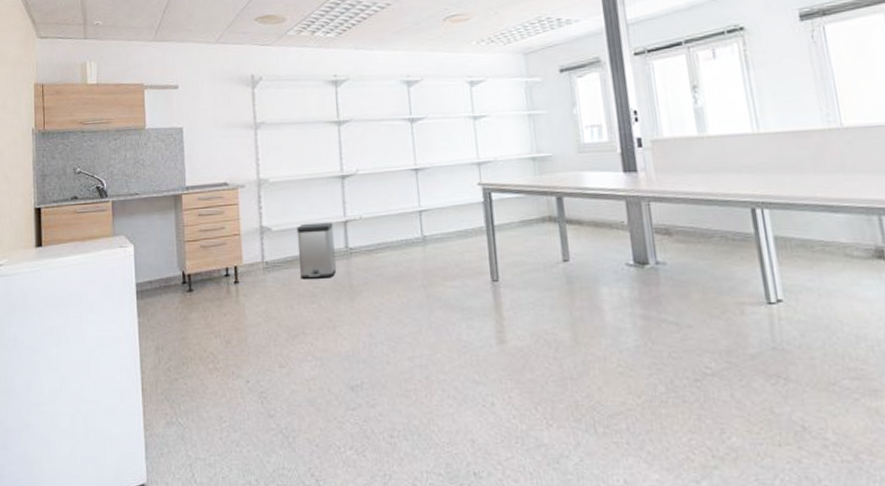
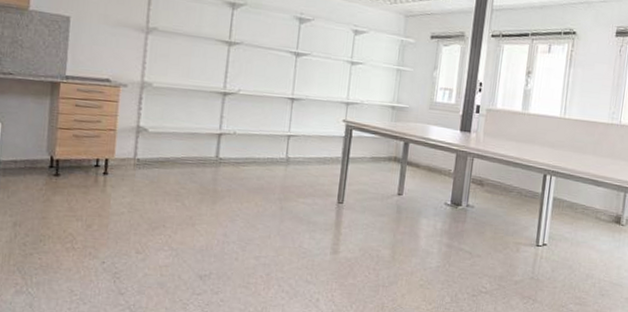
pedal bin: present [296,222,336,279] -> none [168,129,208,182]

